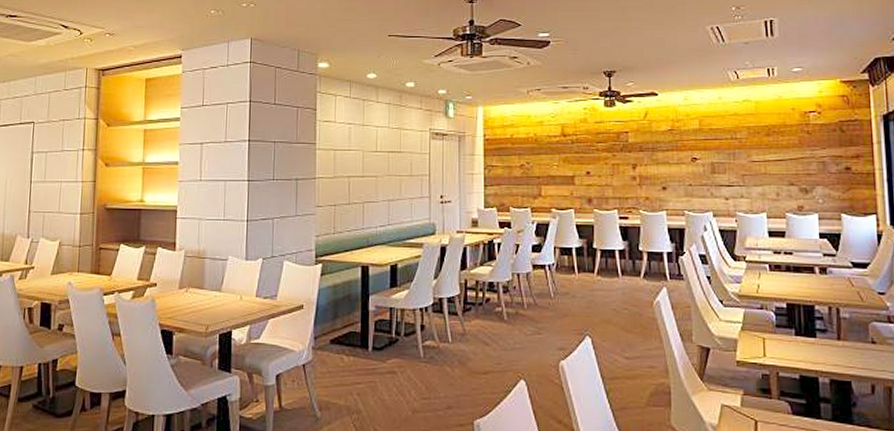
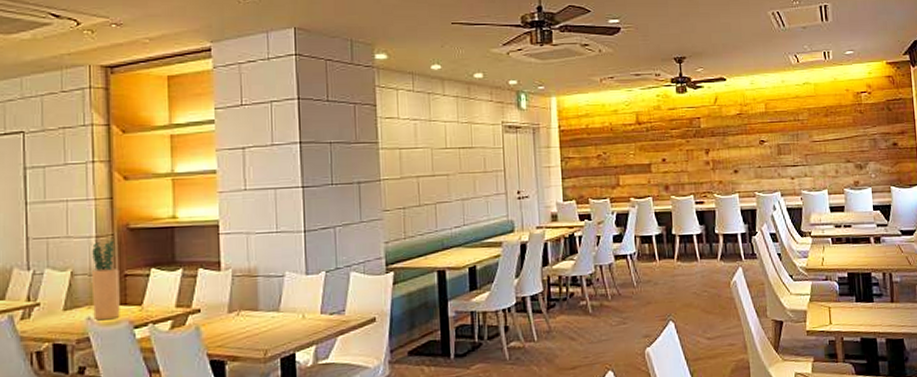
vase: none [73,212,96,286] -> present [92,234,120,321]

